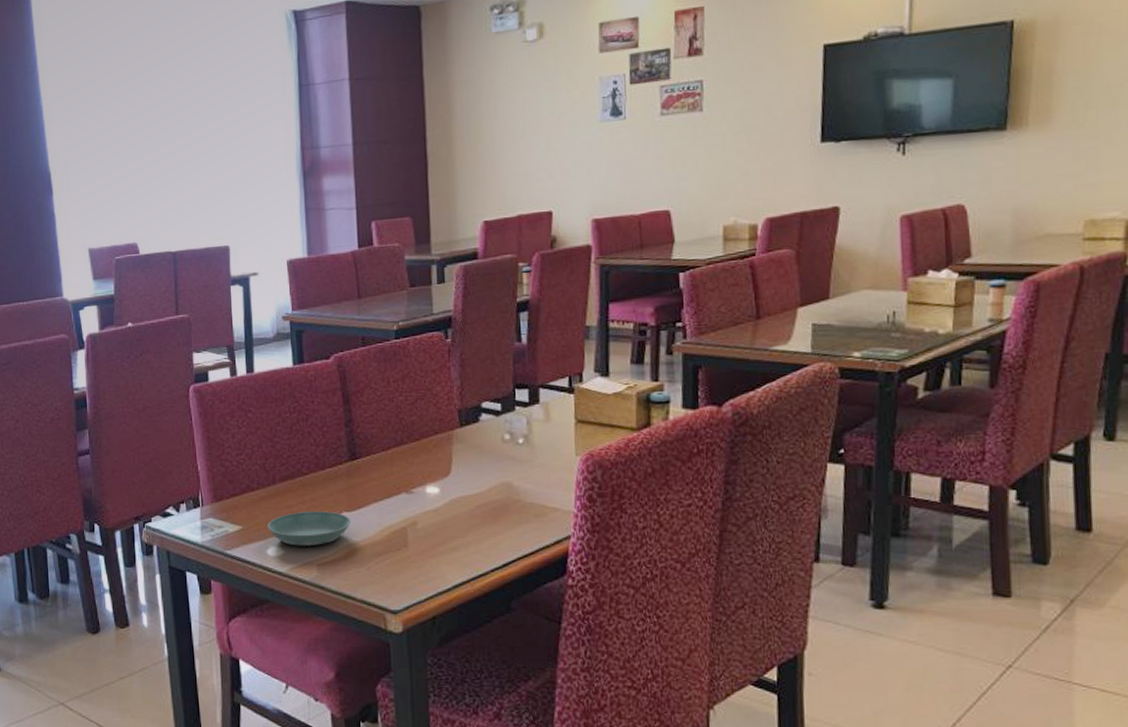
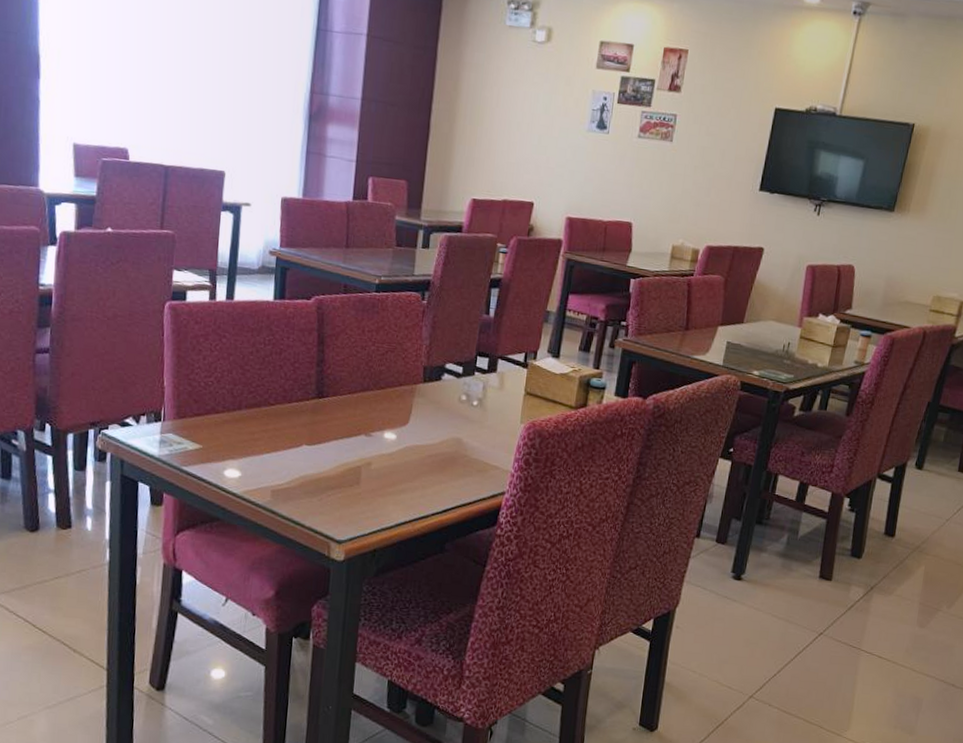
saucer: present [267,511,352,546] -> none [227,439,311,473]

